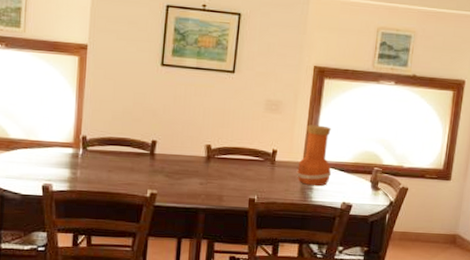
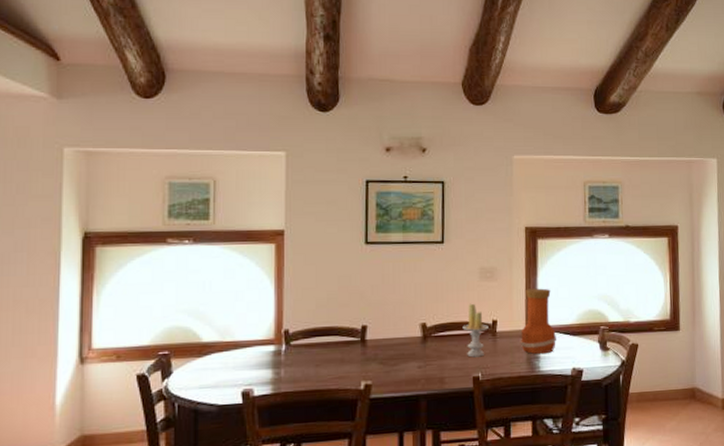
candle: none [244,132,268,182] -> present [462,303,489,358]

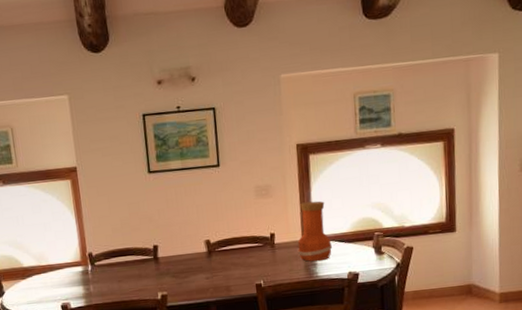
candle: present [462,303,489,358] -> none [243,219,267,268]

